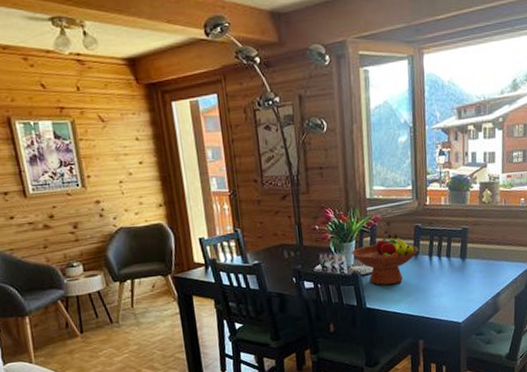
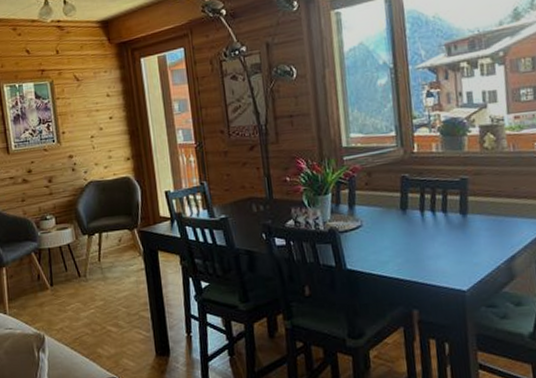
fruit bowl: present [351,234,419,285] -> none [327,185,407,244]

